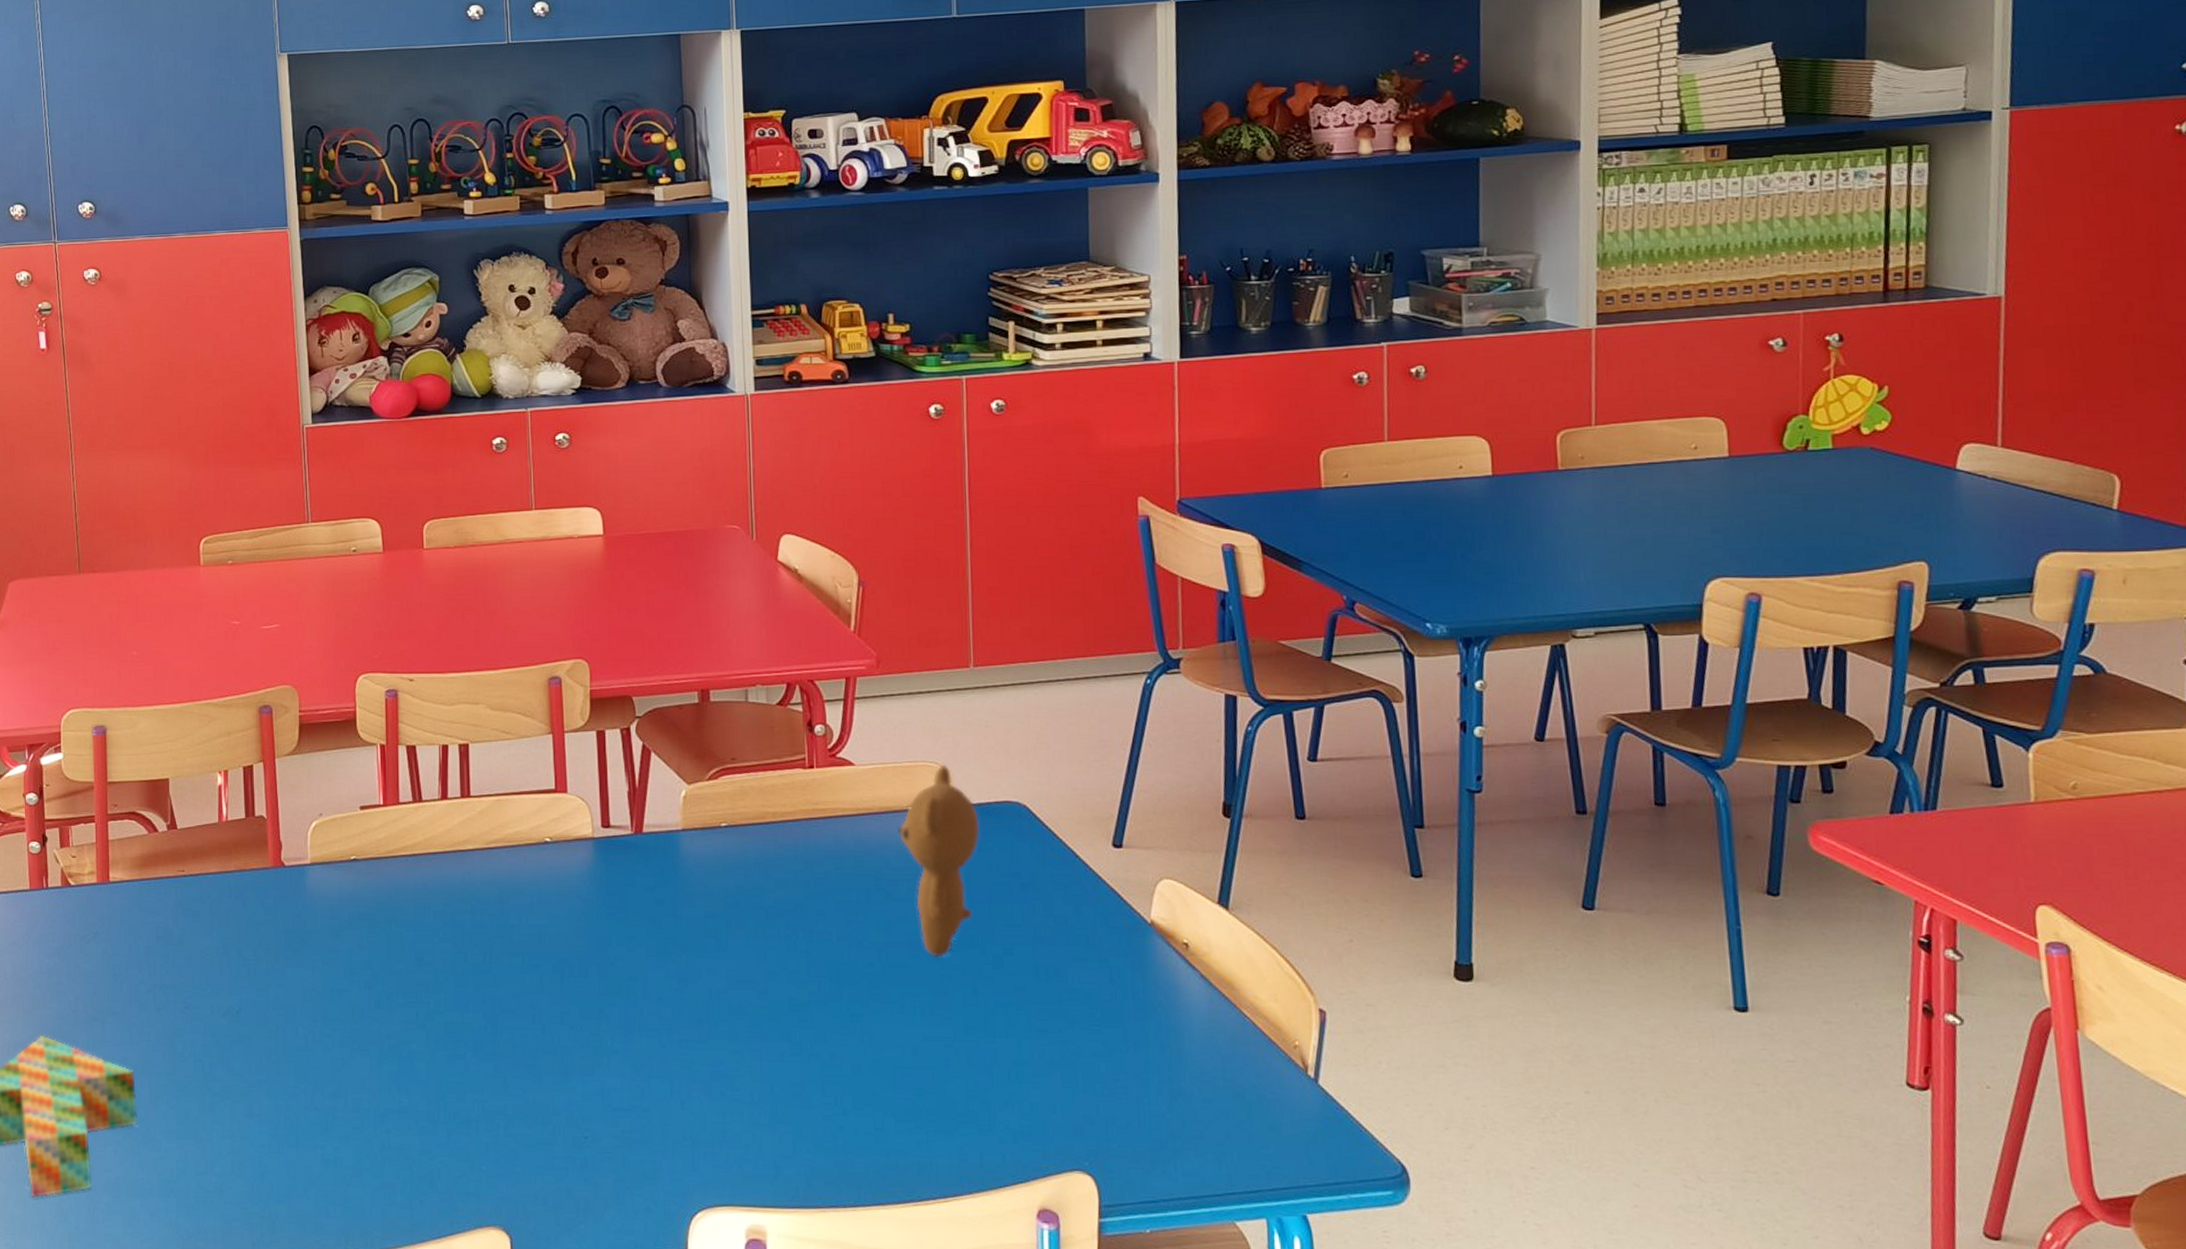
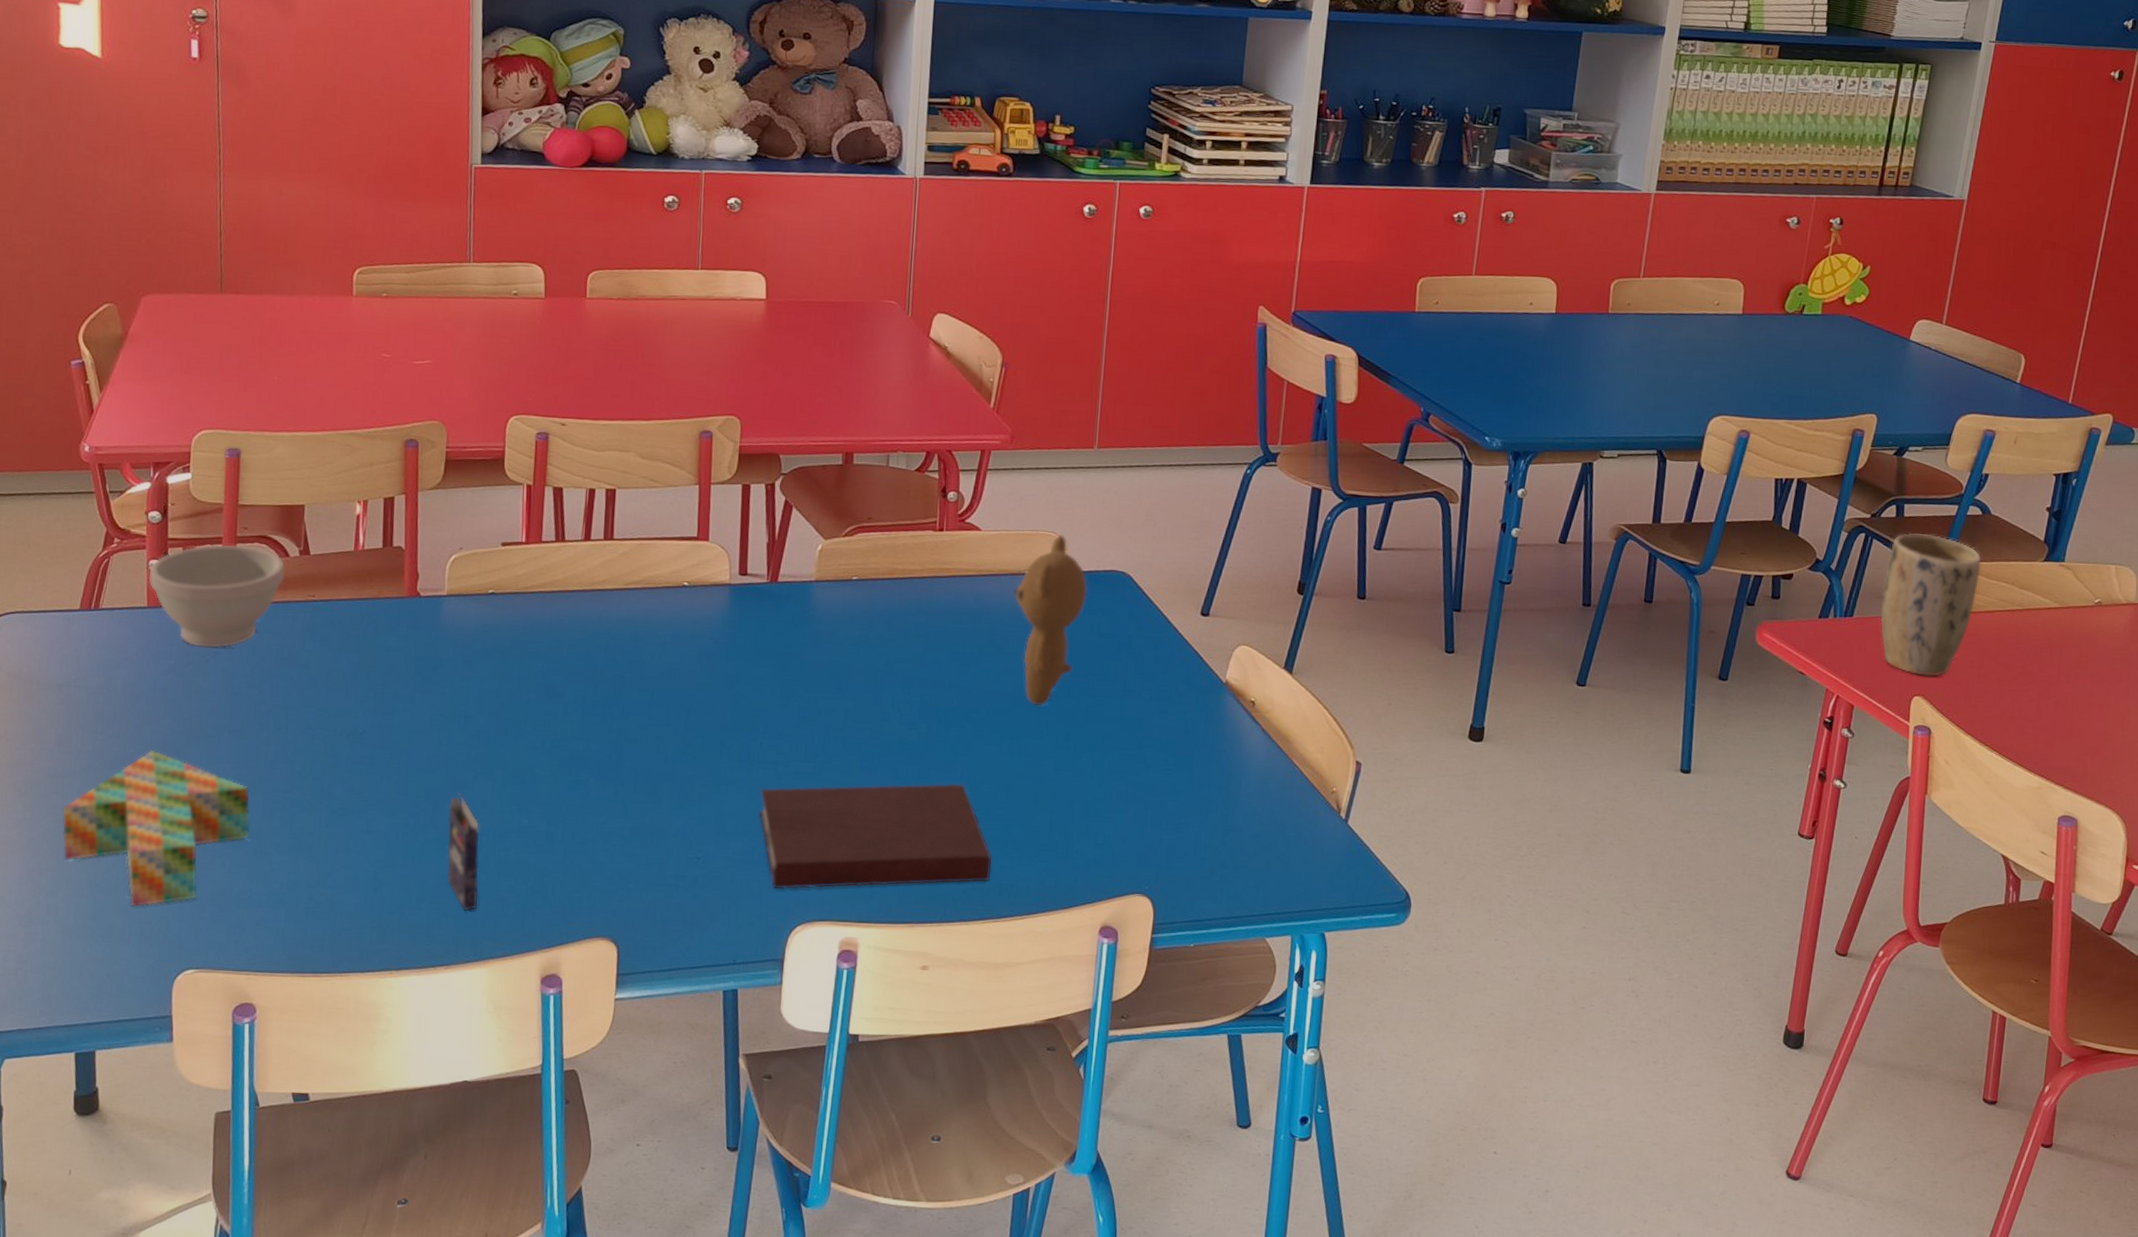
bowl: none [30,823,155,928] -> present [149,544,285,648]
crayon box: none [328,1070,365,1200] -> present [447,791,480,912]
notebook: none [645,1048,906,1171] -> present [759,783,992,890]
plant pot: none [1971,703,2105,880] -> present [1880,533,1982,677]

